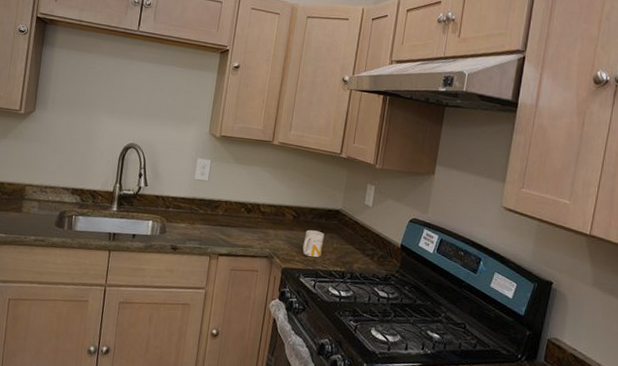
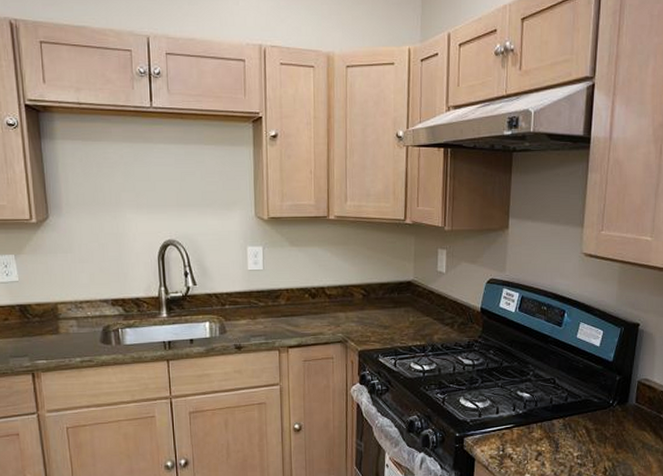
mug: present [302,230,325,258] -> none [377,306,399,335]

